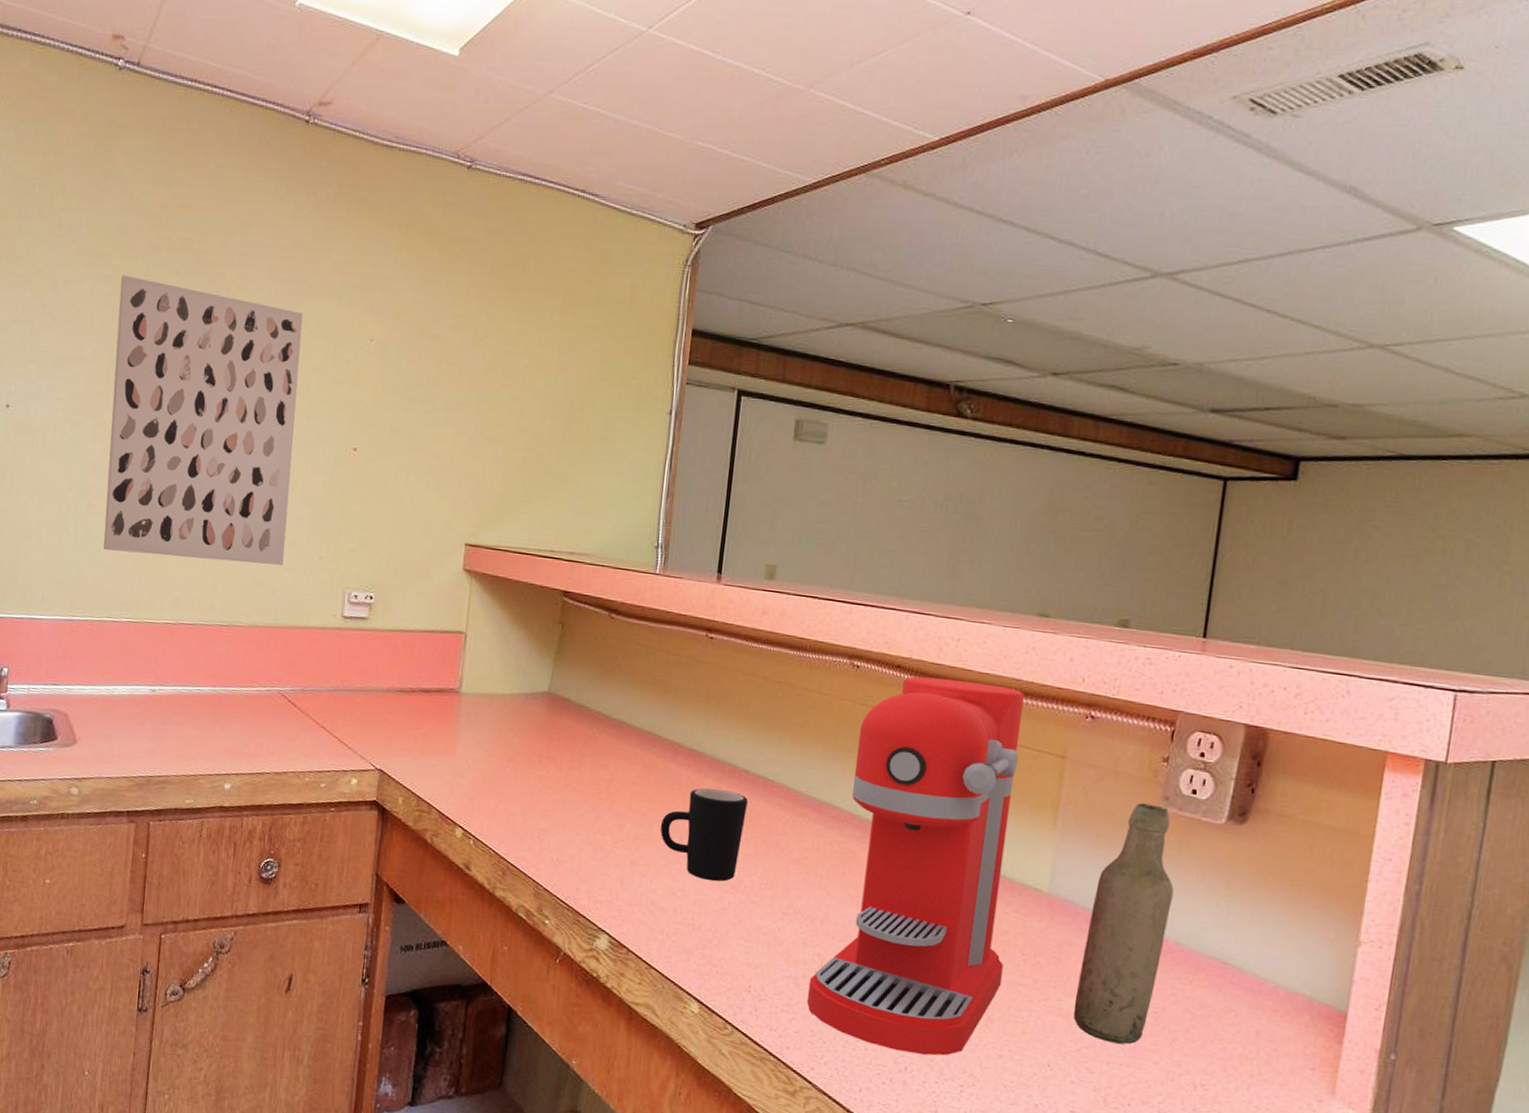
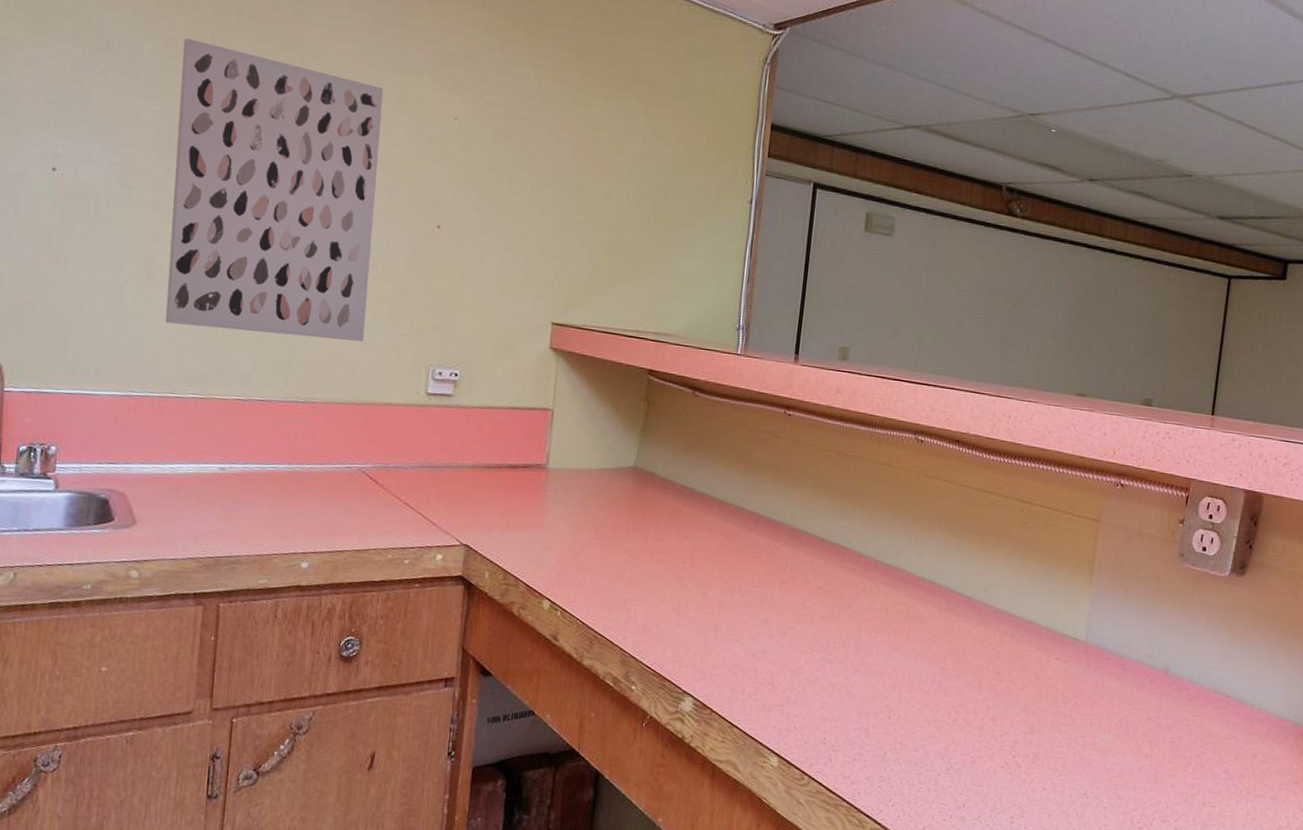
mug: present [660,788,748,882] -> none [741,556,823,643]
coffee maker: present [807,676,1025,1056] -> none [877,450,1066,792]
bottle: present [1073,803,1174,1045] -> none [1106,560,1188,772]

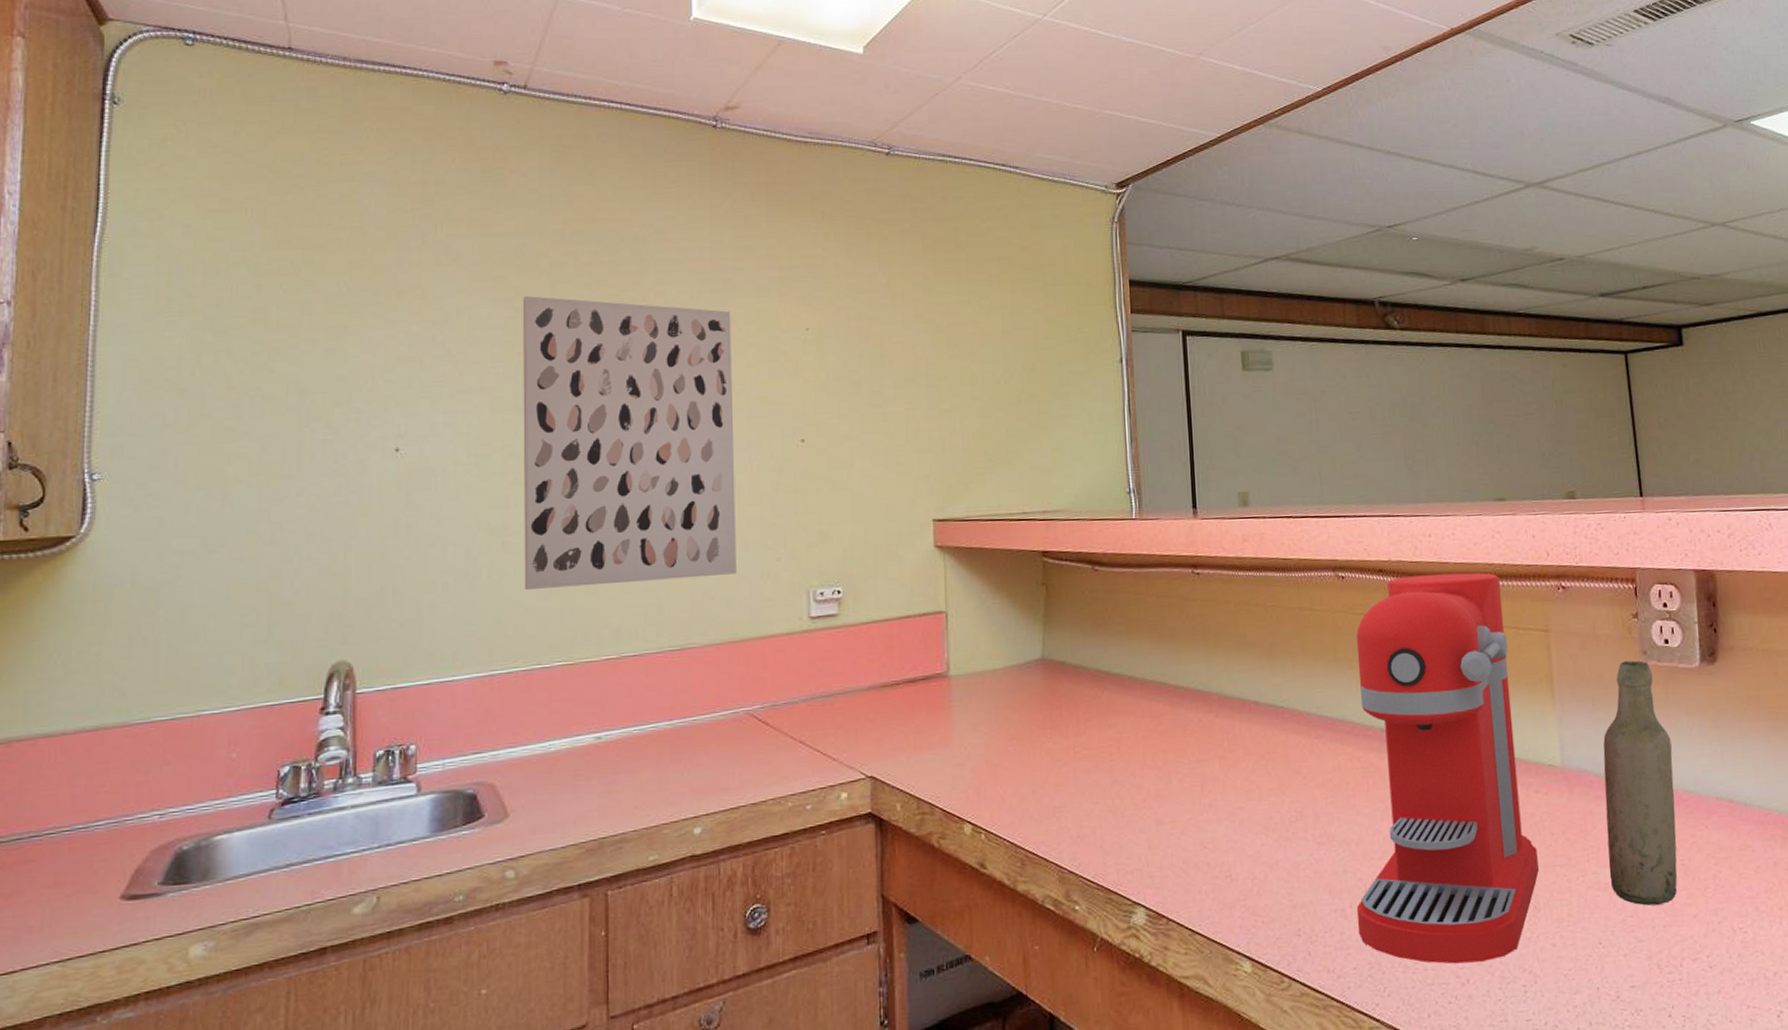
coffee maker: none [877,450,1066,792] -> present [1356,572,1539,964]
bottle: none [1106,560,1188,772] -> present [1603,660,1678,906]

